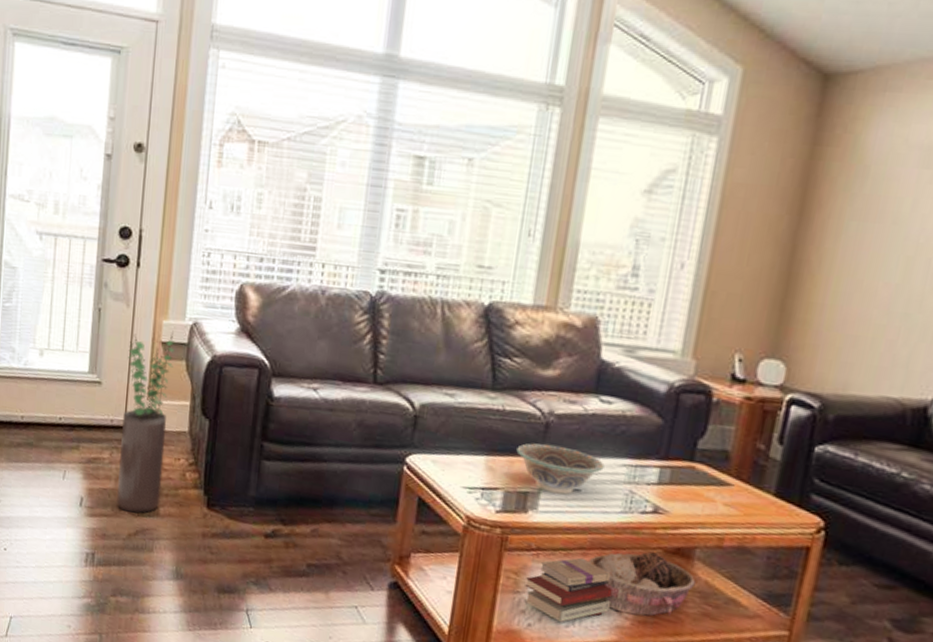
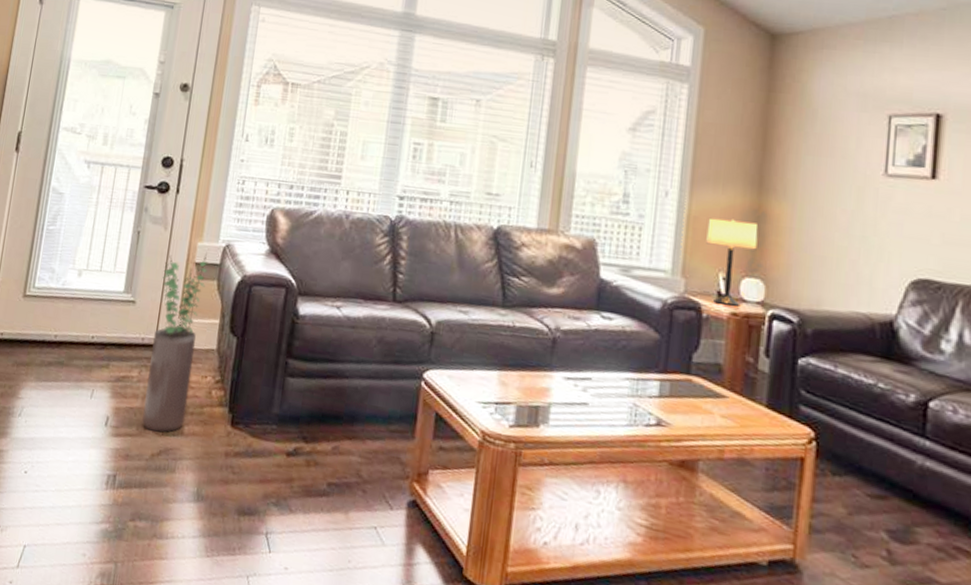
decorative bowl: present [516,443,605,495] -> none [527,358,609,408]
books: present [525,558,613,622] -> none [539,472,623,540]
decorative basket: present [588,551,696,617] -> none [599,464,701,532]
table lamp: none [723,292,785,390] -> present [706,217,759,307]

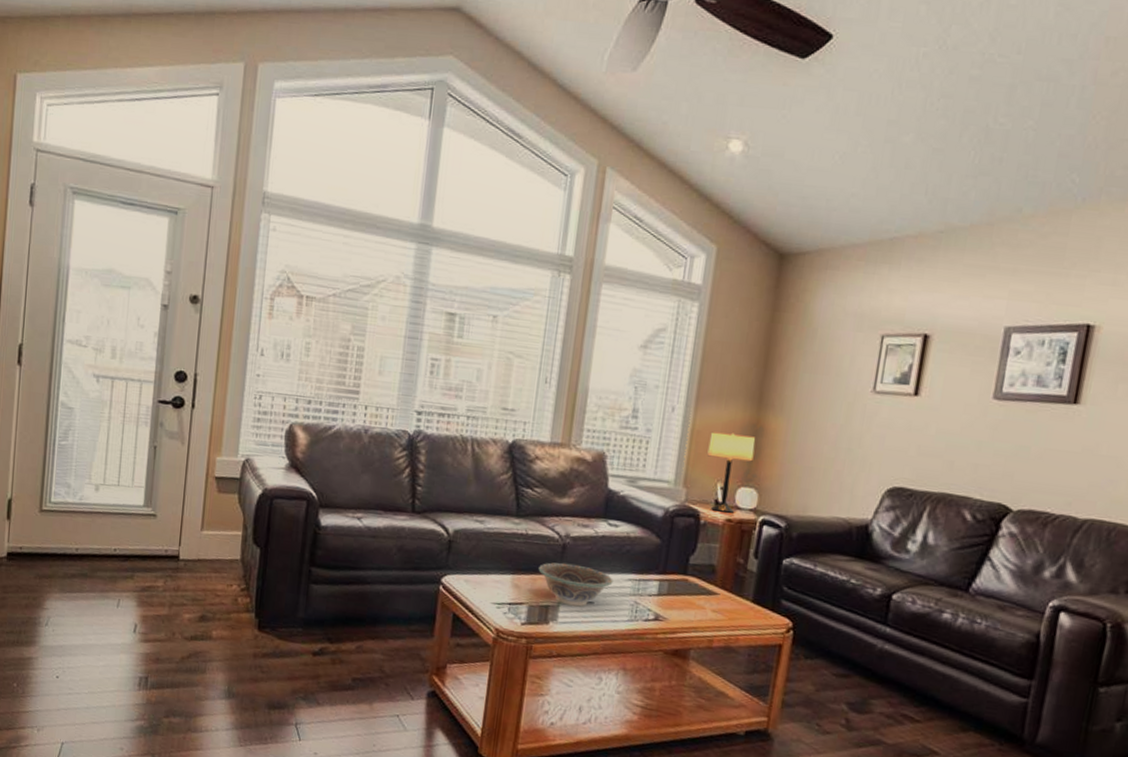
vase: present [141,252,208,433] -> none [169,466,228,638]
decorative bowl: none [527,358,609,408] -> present [538,562,613,607]

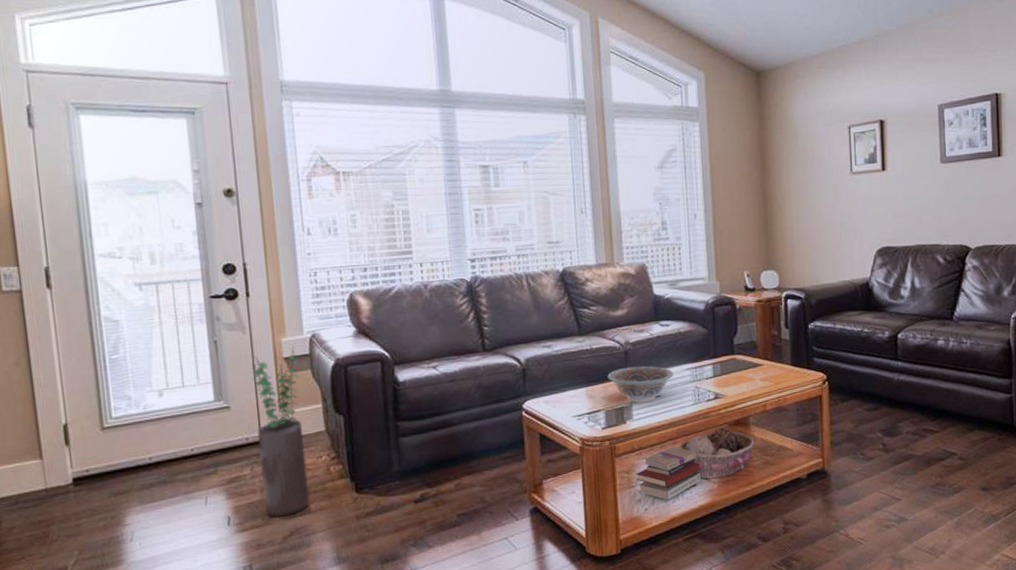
vase: none [169,466,228,638] -> present [251,346,310,518]
books: none [548,662,622,720] -> present [636,446,701,500]
decorative basket: none [601,654,691,711] -> present [678,427,755,480]
table lamp: present [707,432,756,514] -> none [730,227,769,296]

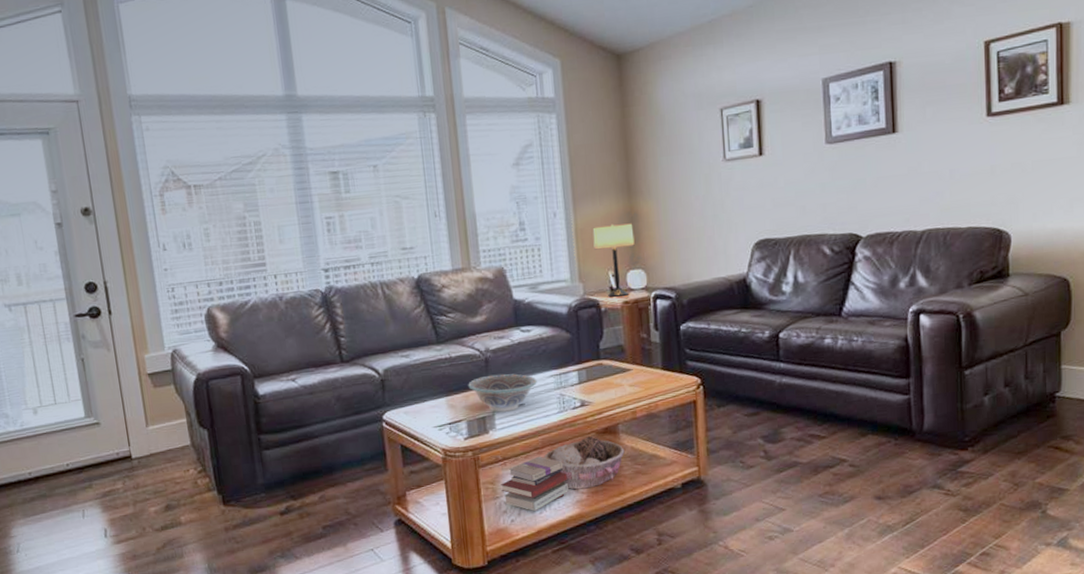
vase: present [251,346,310,518] -> none [117,362,180,530]
table lamp: none [730,227,769,296] -> present [592,223,635,298]

